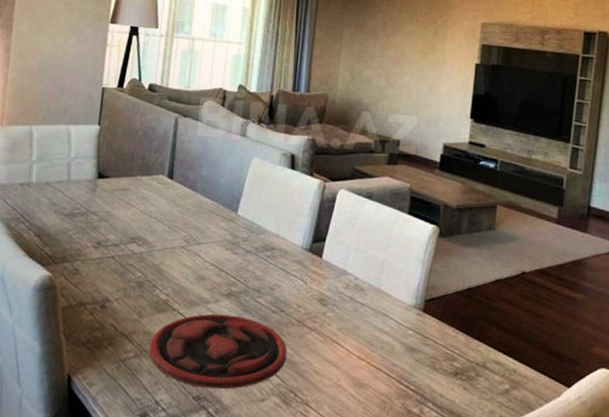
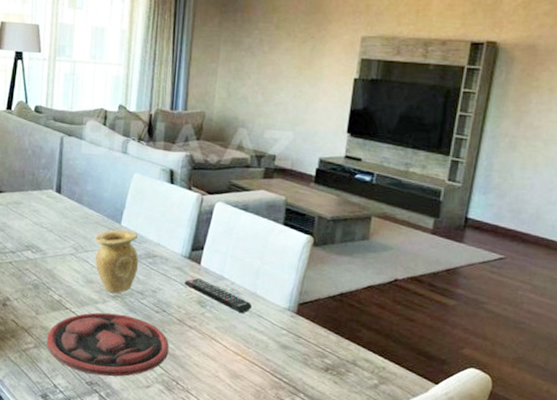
vase: none [207,219,256,292] -> present [94,229,139,294]
remote control: none [304,273,376,313] -> present [184,278,252,314]

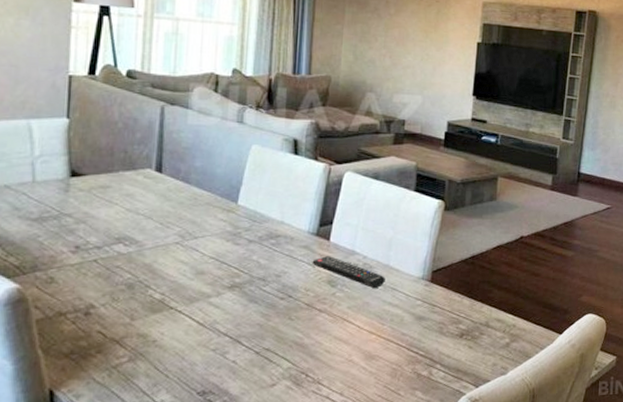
plate: present [46,312,170,377] -> none [144,306,297,383]
vase: present [94,229,139,294] -> none [204,210,260,284]

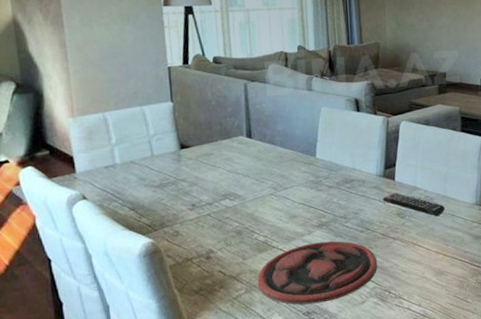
plate: none [144,306,297,383] -> present [257,240,378,305]

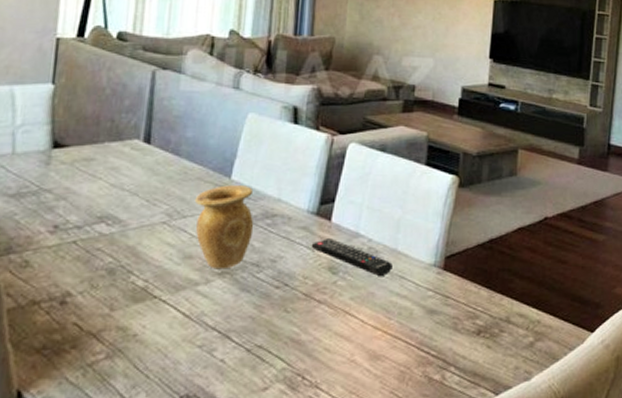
plate: present [257,240,378,305] -> none [123,296,293,385]
vase: none [291,161,338,224] -> present [194,185,254,270]

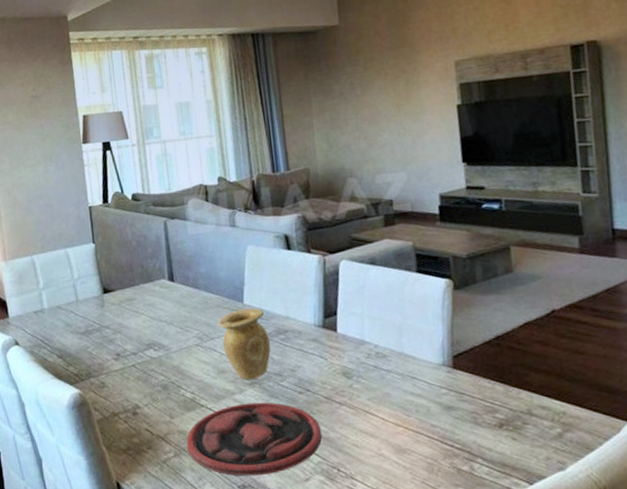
plate: none [123,296,293,385] -> present [186,402,322,477]
remote control: present [311,239,393,277] -> none [323,347,402,379]

